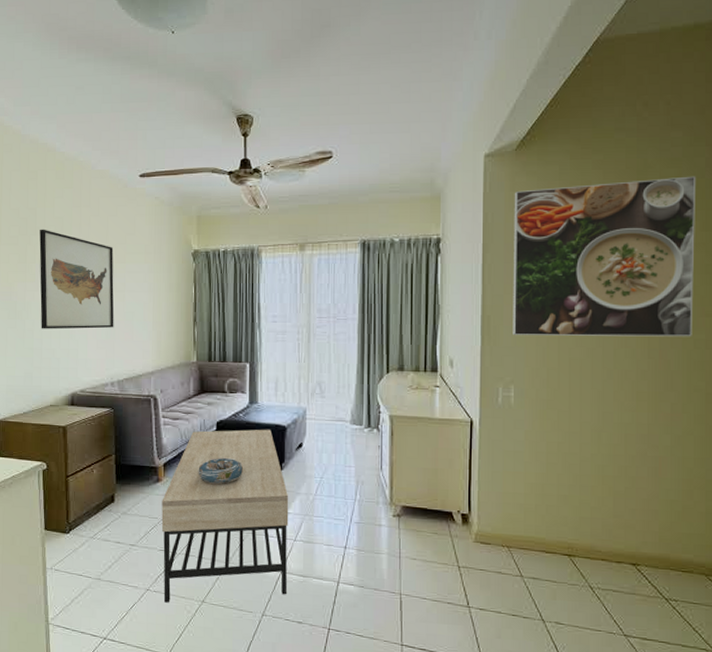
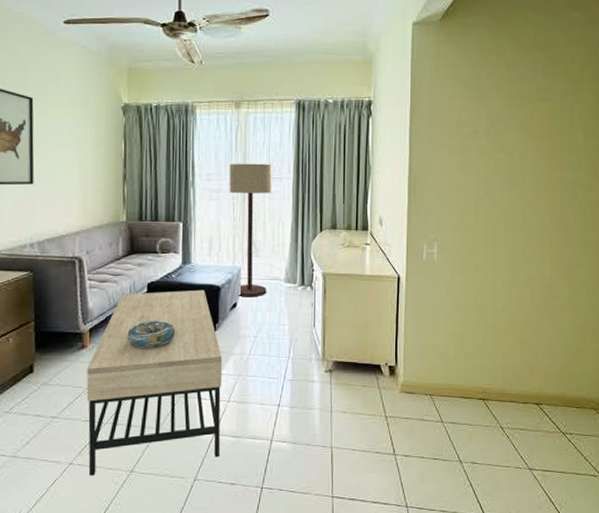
floor lamp: none [294,304,337,438] -> present [229,163,272,297]
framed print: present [513,176,697,337] -> none [436,53,591,198]

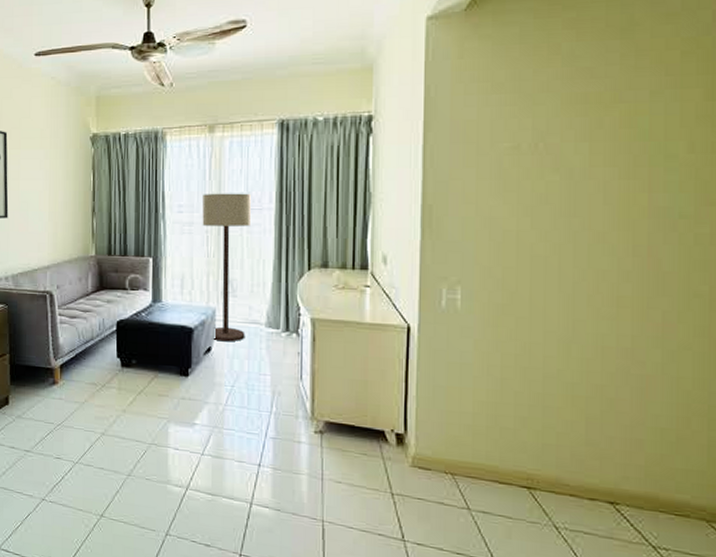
coffee table: present [86,289,223,476] -> none [58,330,196,515]
decorative bowl: present [127,320,176,349] -> none [96,360,146,390]

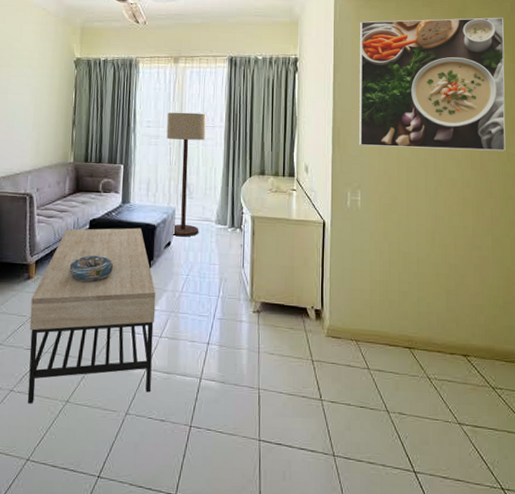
coffee table: none [58,330,196,515] -> present [27,227,156,404]
decorative bowl: none [96,360,146,390] -> present [69,255,114,282]
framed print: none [460,33,700,231] -> present [359,17,506,152]

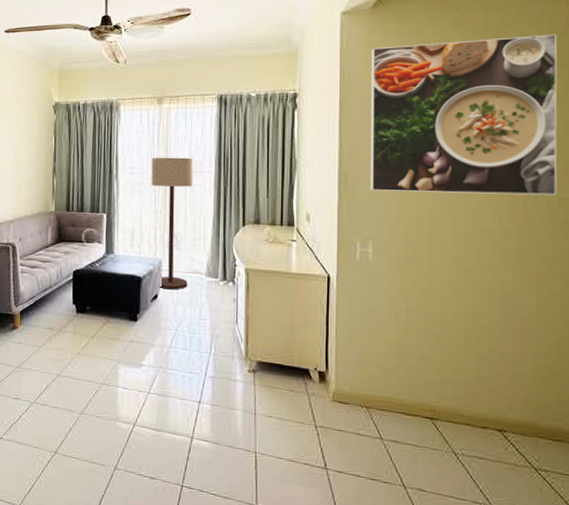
coffee table: present [27,227,156,404] -> none [16,279,143,452]
decorative bowl: present [69,255,114,282] -> none [54,306,99,334]

